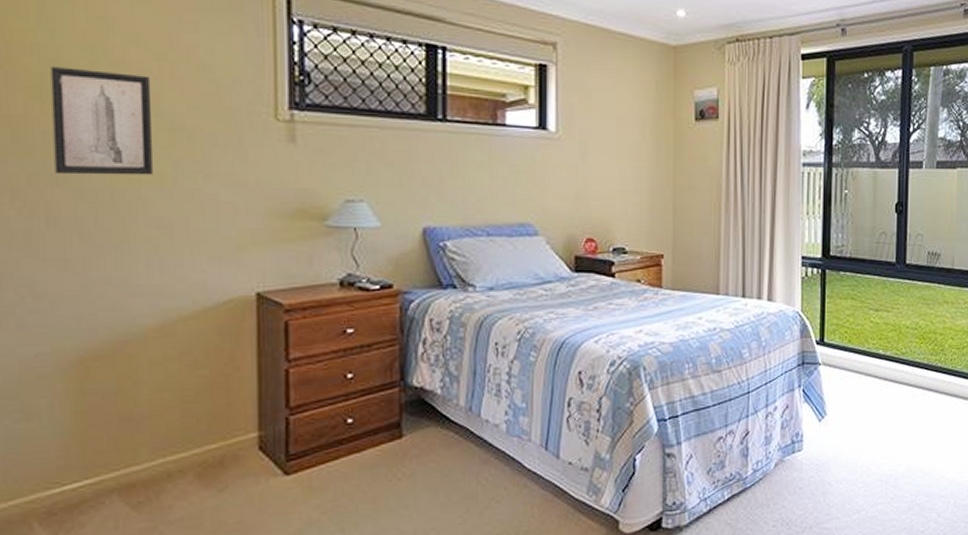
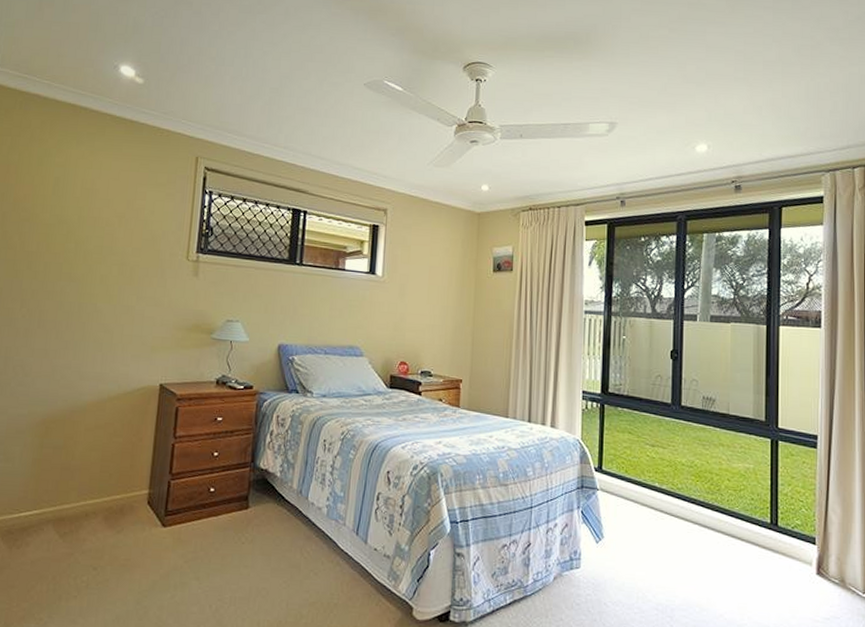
wall art: present [50,67,154,175] -> none [48,220,113,295]

